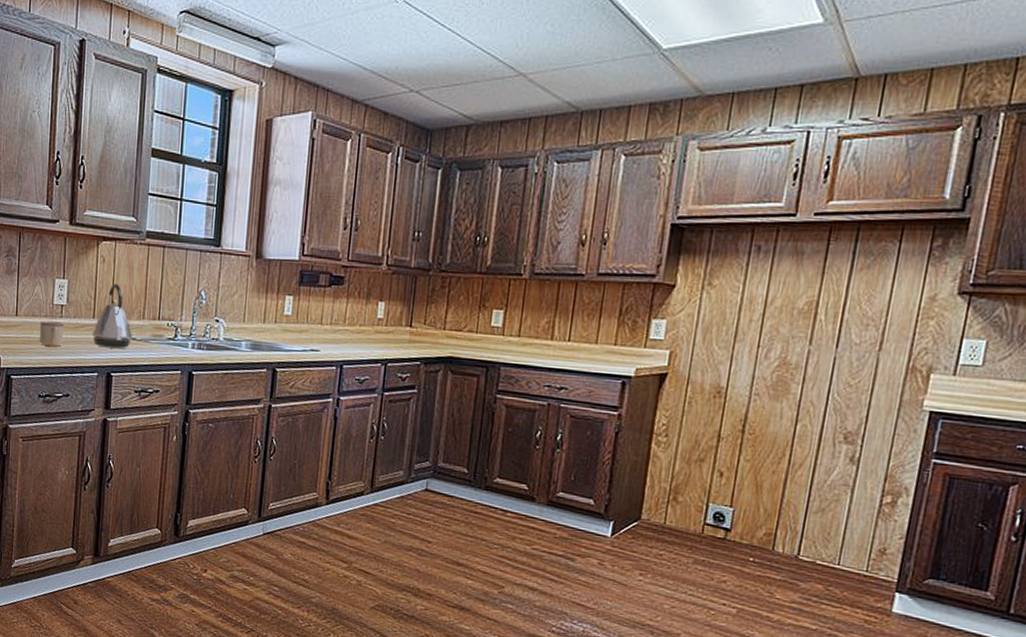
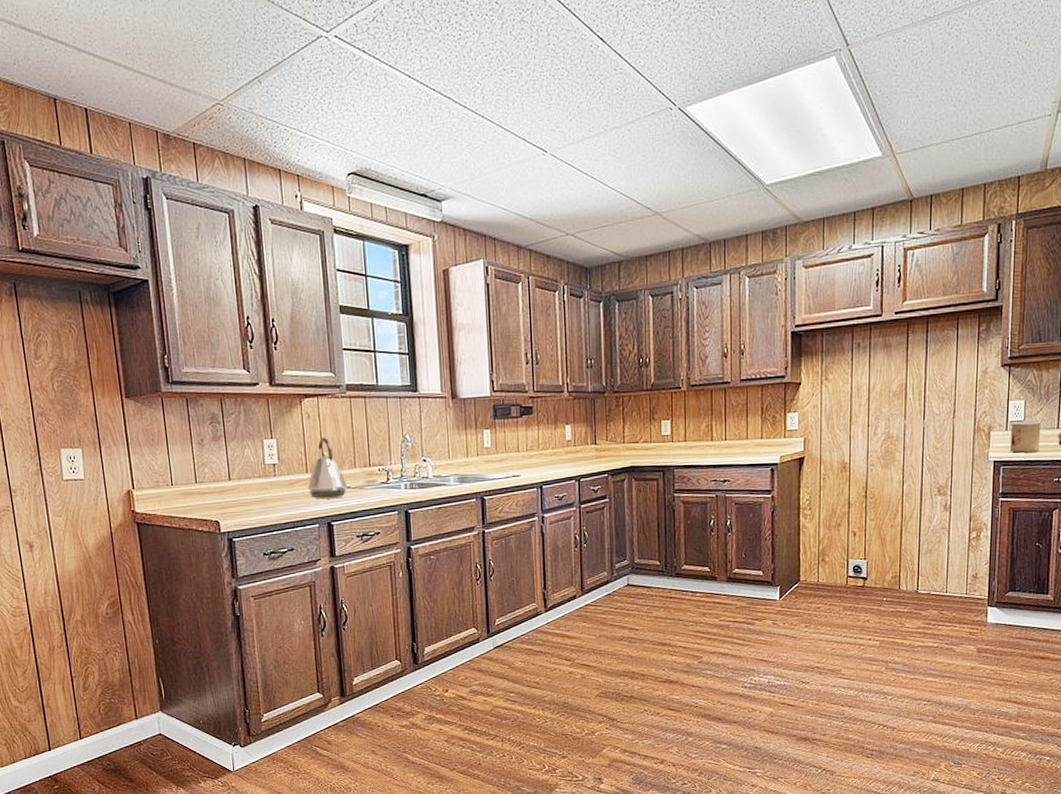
mug: present [39,320,64,347] -> none [254,480,280,505]
tin can: none [955,365,1008,408] -> present [1009,420,1041,453]

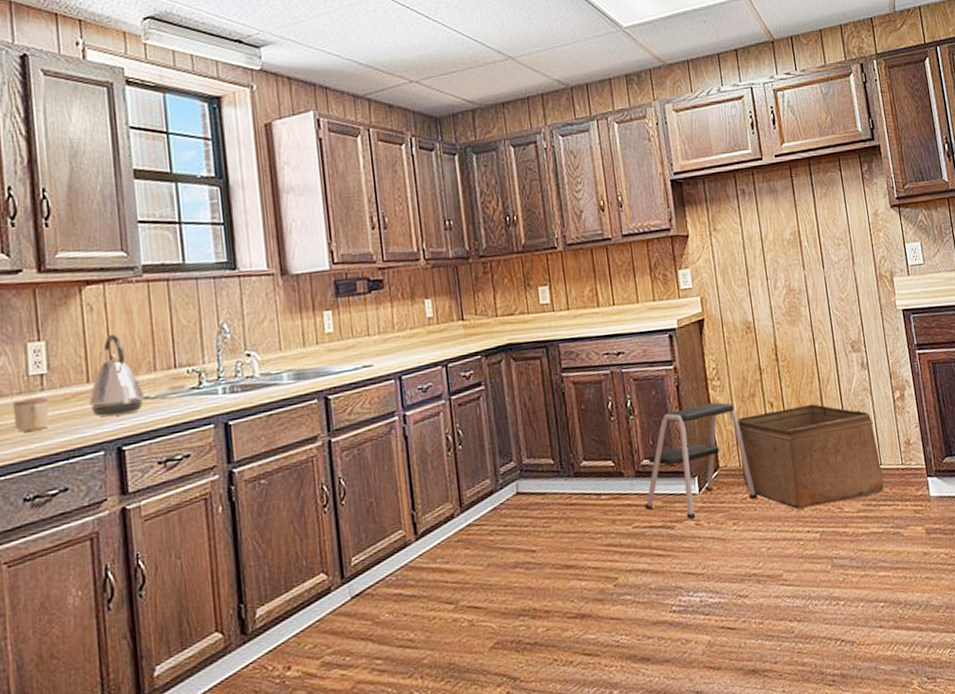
mug: none [254,480,280,505] -> present [12,396,49,432]
step stool: none [732,528,830,619] -> present [645,402,758,519]
storage bin: none [819,536,946,621] -> present [737,403,884,510]
tin can: present [1009,420,1041,453] -> none [912,263,946,299]

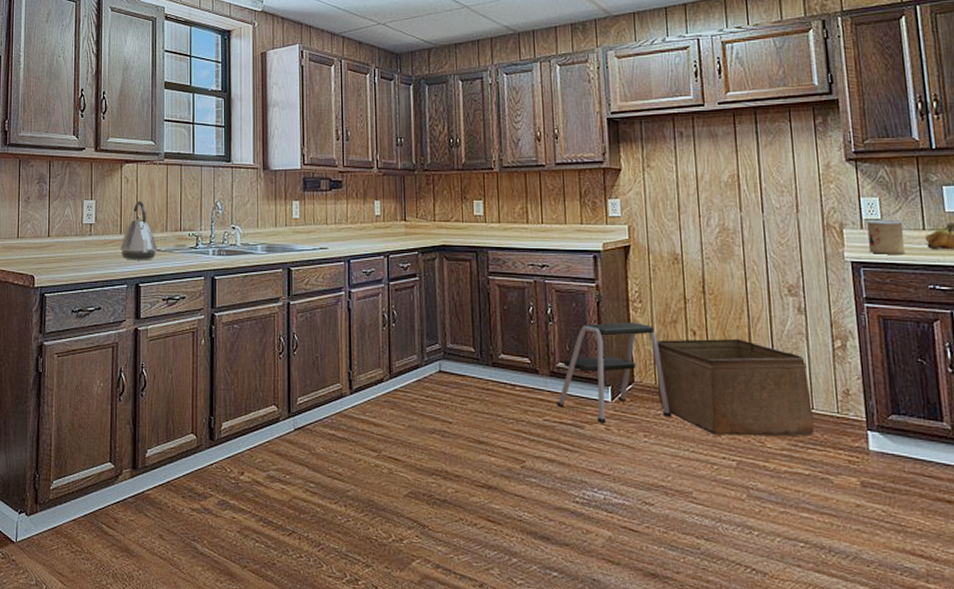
mug: present [12,396,49,432] -> none [70,239,93,263]
tin can: none [912,263,946,299] -> present [867,219,906,254]

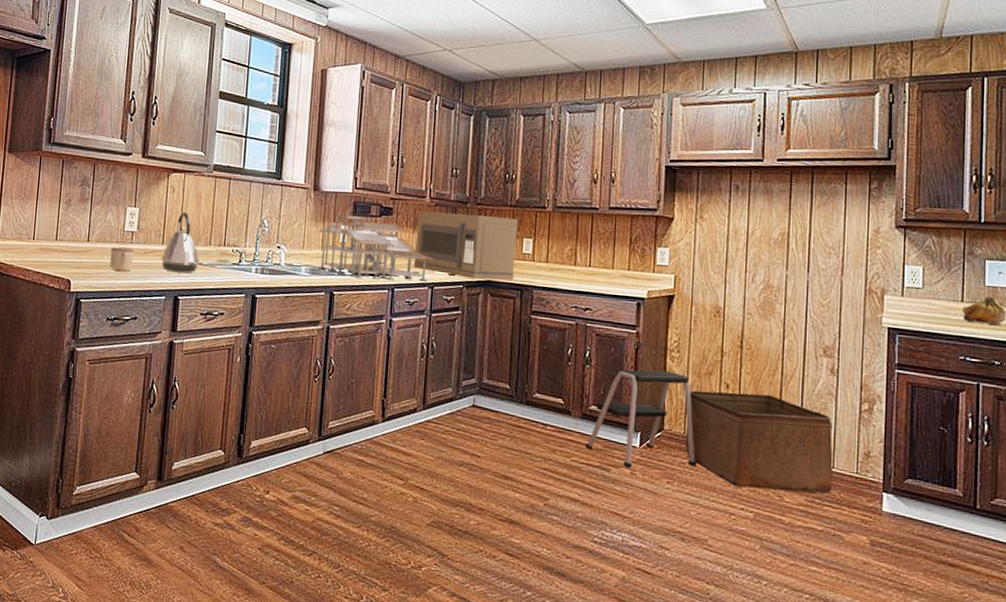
mug: none [70,239,93,263] -> present [110,246,134,271]
dish rack: none [270,192,386,253] -> present [317,215,433,282]
microwave: none [367,181,468,244] -> present [413,210,518,281]
tin can: present [867,219,906,254] -> none [906,287,943,324]

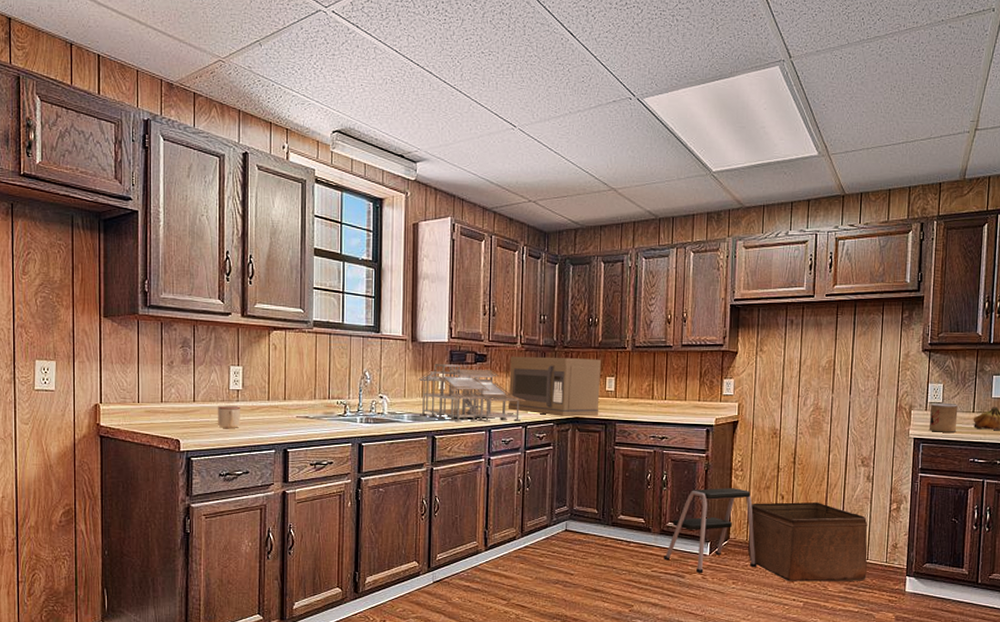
kettle: present [160,212,199,274] -> none [267,368,305,427]
tin can: none [906,287,943,324] -> present [928,402,958,433]

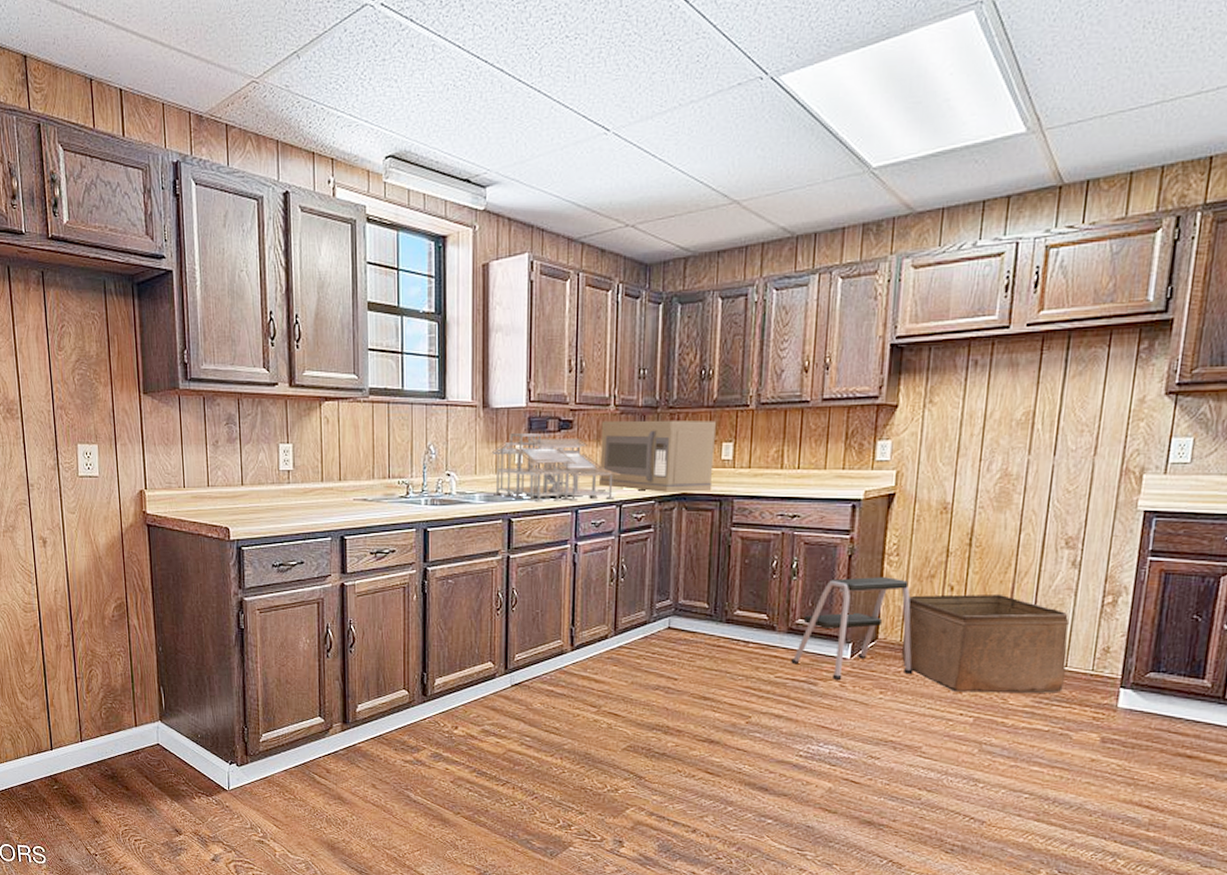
mug: present [217,405,240,428] -> none [267,488,292,514]
tin can: present [928,402,958,433] -> none [1167,462,1215,502]

